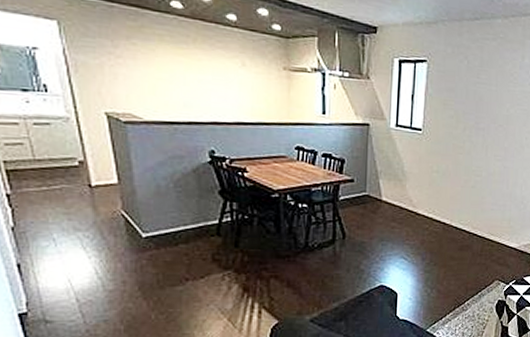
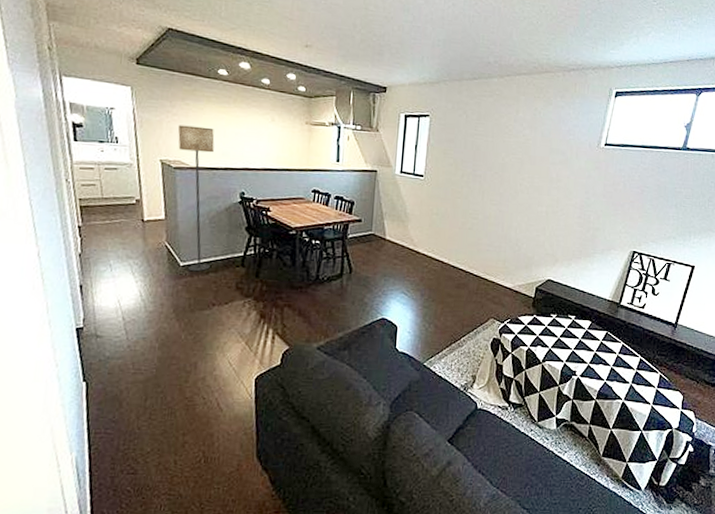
floor lamp: none [124,69,179,244] -> present [178,125,215,272]

